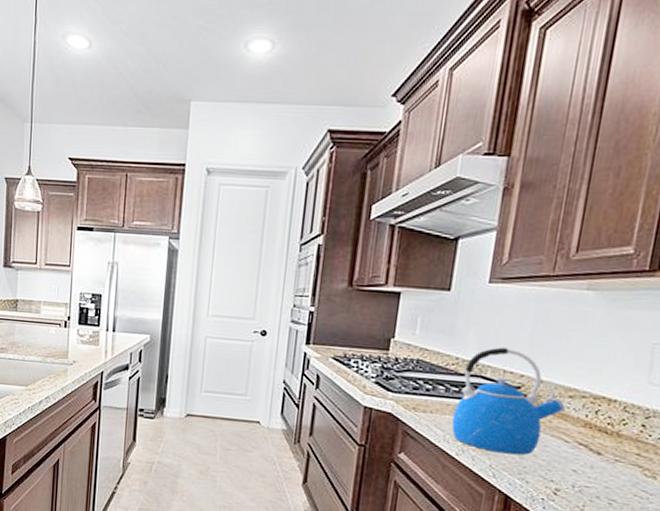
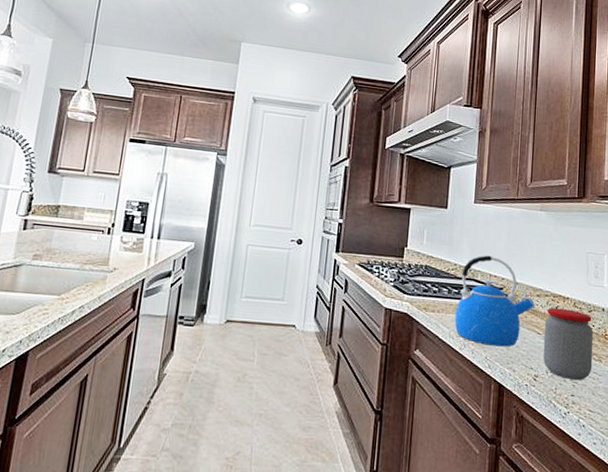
jar: none [569,411,650,499] -> present [543,307,593,380]

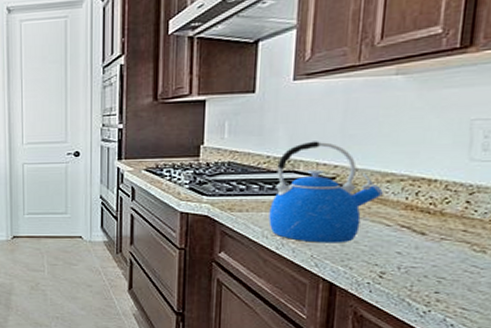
jar: present [543,307,593,380] -> none [393,194,475,275]

